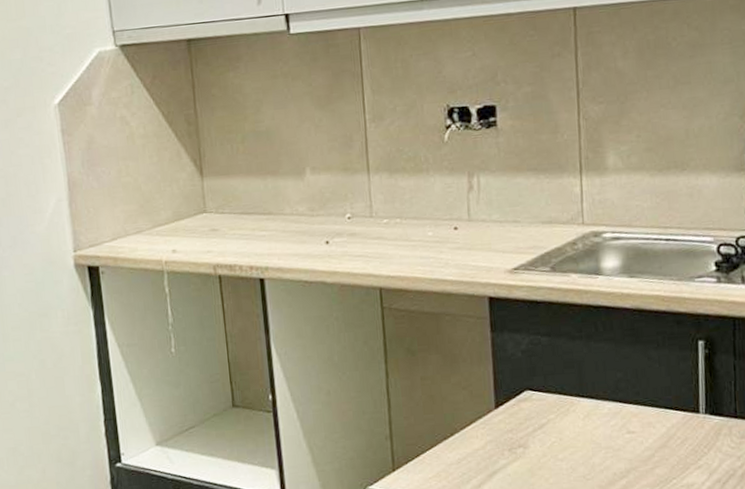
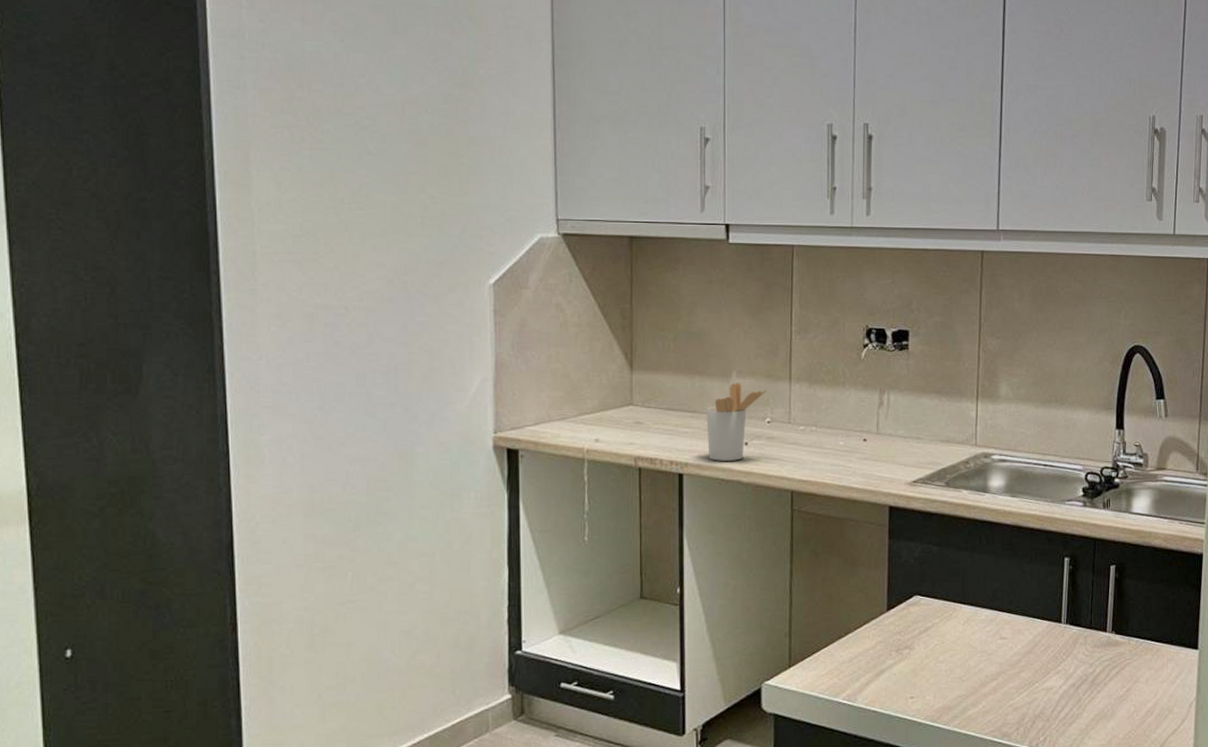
utensil holder: none [282,179,344,263] -> present [706,382,767,461]

